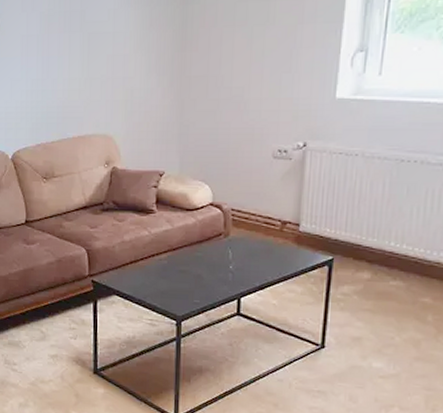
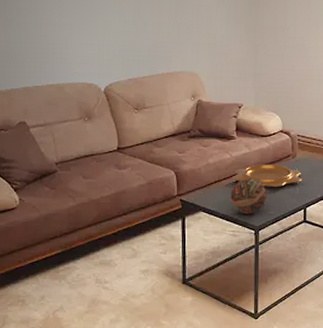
decorative ball: none [148,259,192,302] -> present [230,178,267,214]
decorative bowl: none [151,244,236,272] -> present [232,164,302,188]

